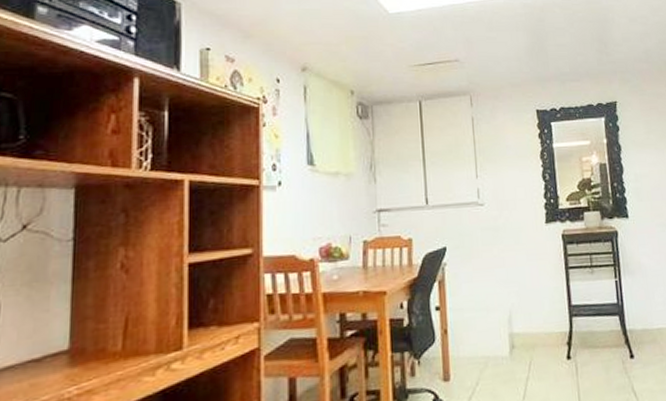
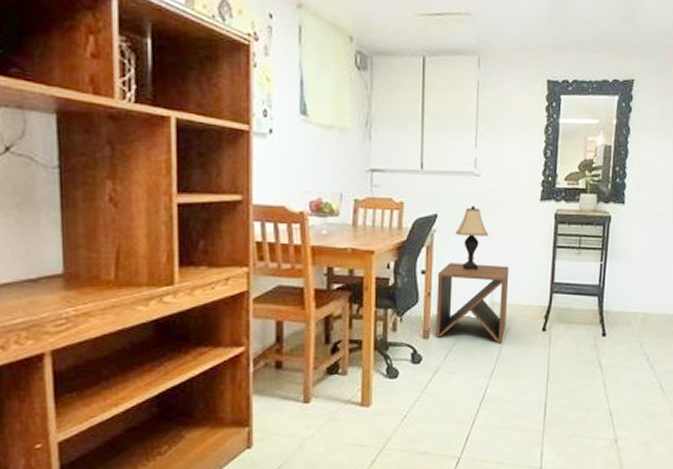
side table: none [452,293,529,380] -> present [435,263,509,344]
lamp: none [466,235,500,302] -> present [456,206,489,270]

